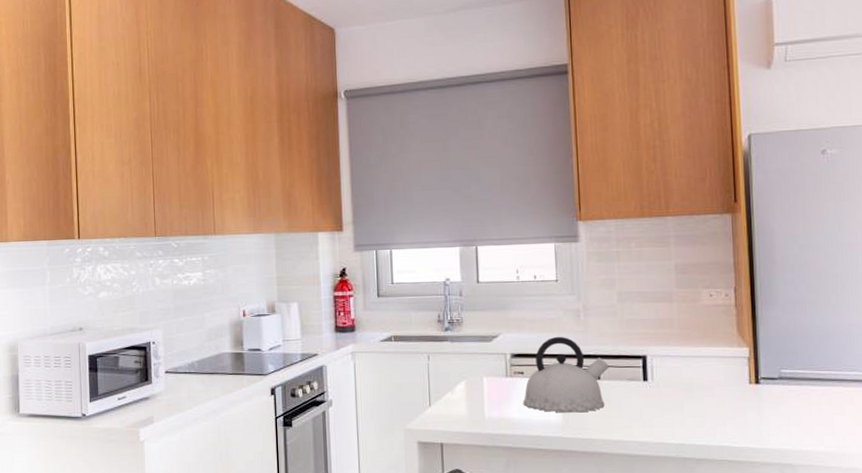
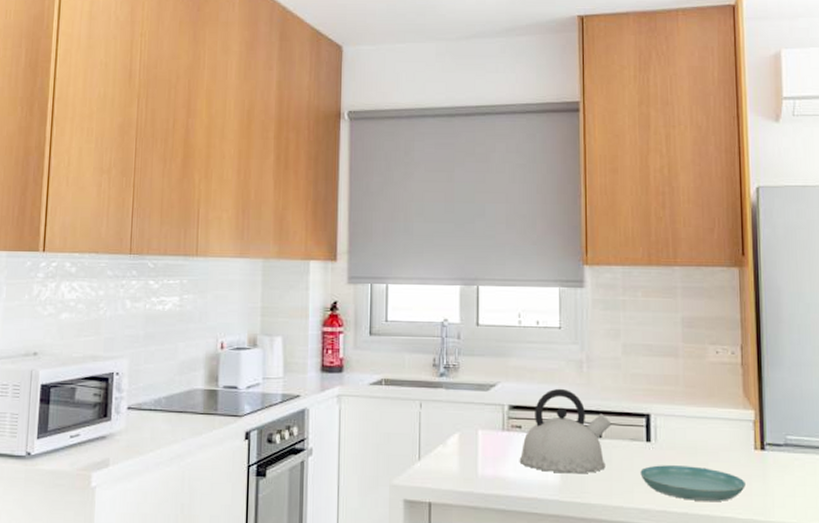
saucer: none [638,401,742,432] -> present [640,465,747,501]

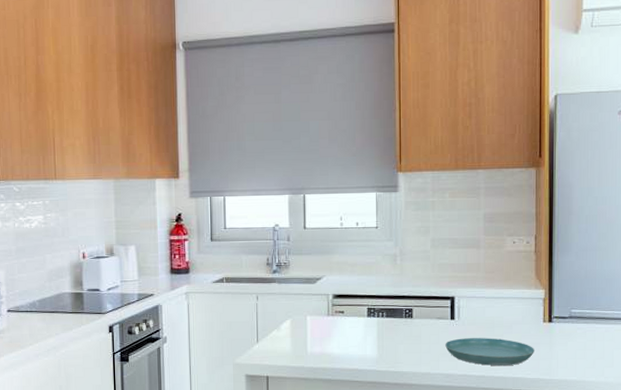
kettle: present [519,388,612,474] -> none [342,278,421,348]

